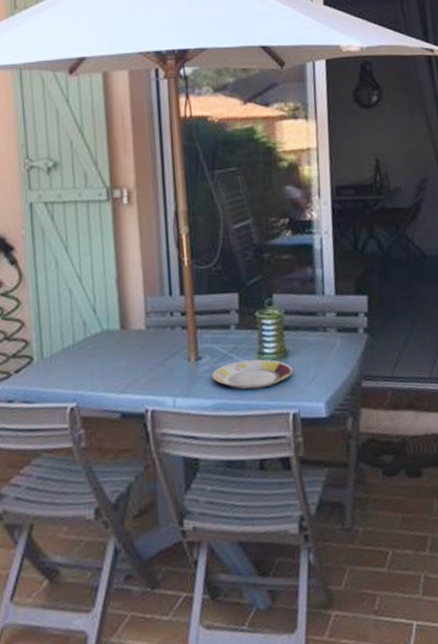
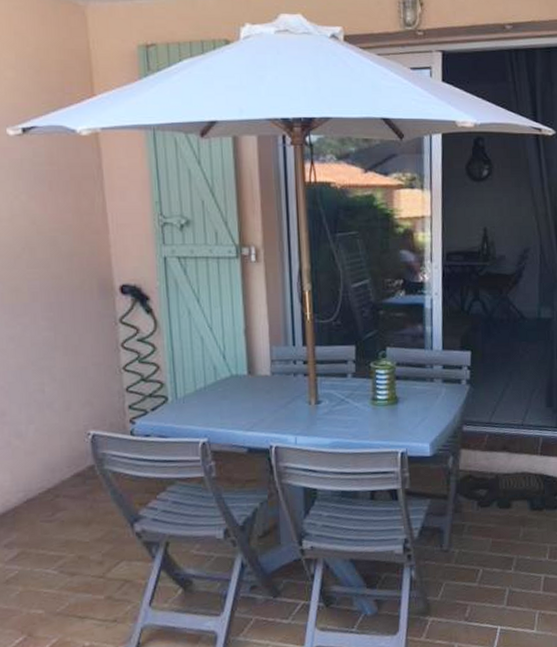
plate: present [211,359,293,390] -> none [330,404,402,431]

